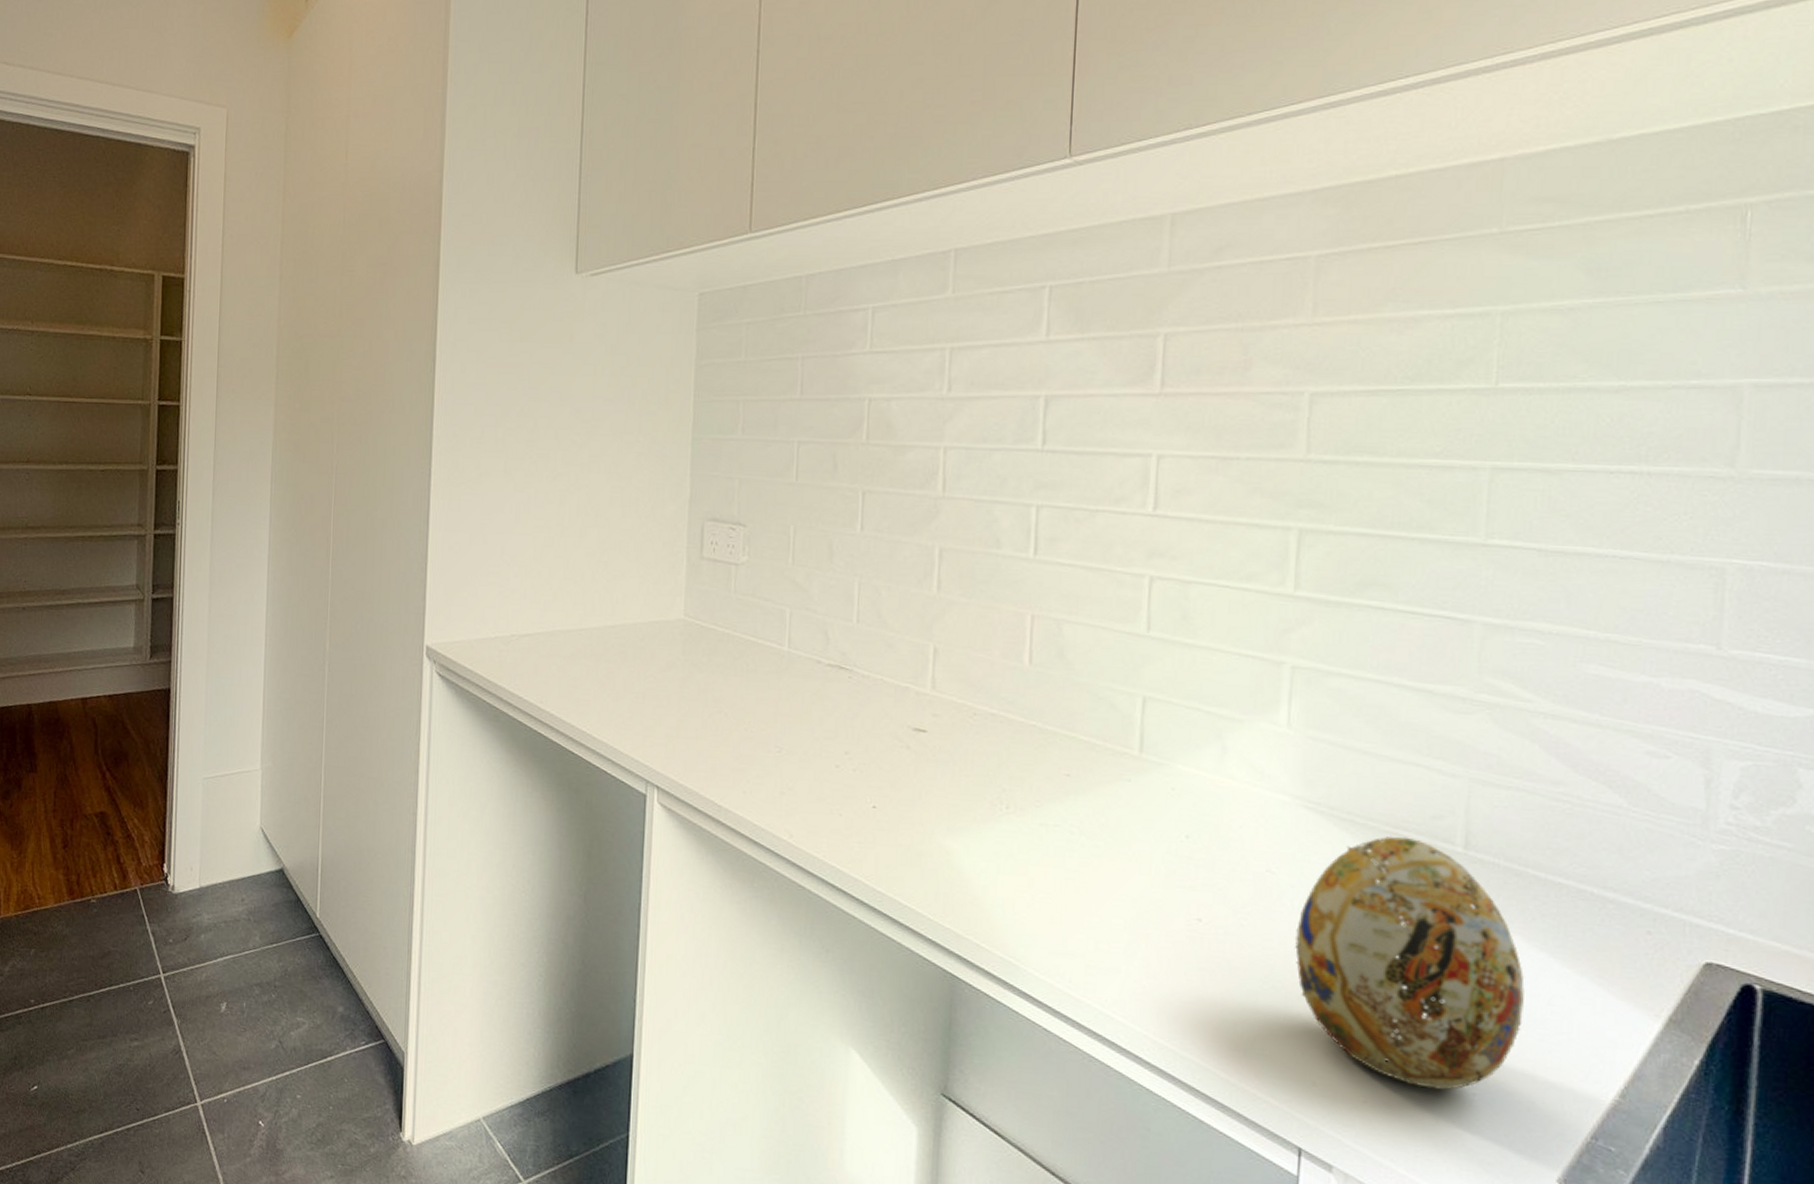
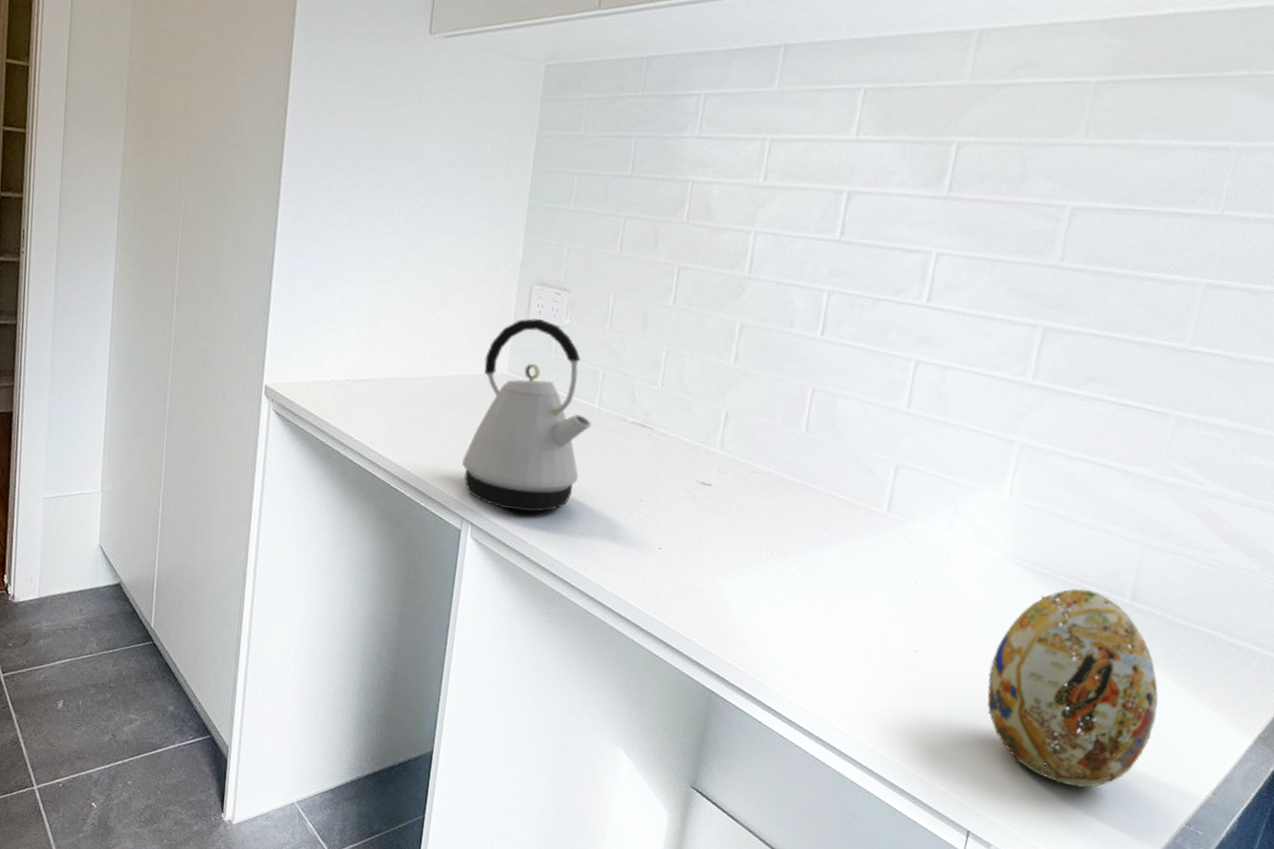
kettle: none [642,556,783,772] -> present [462,318,592,512]

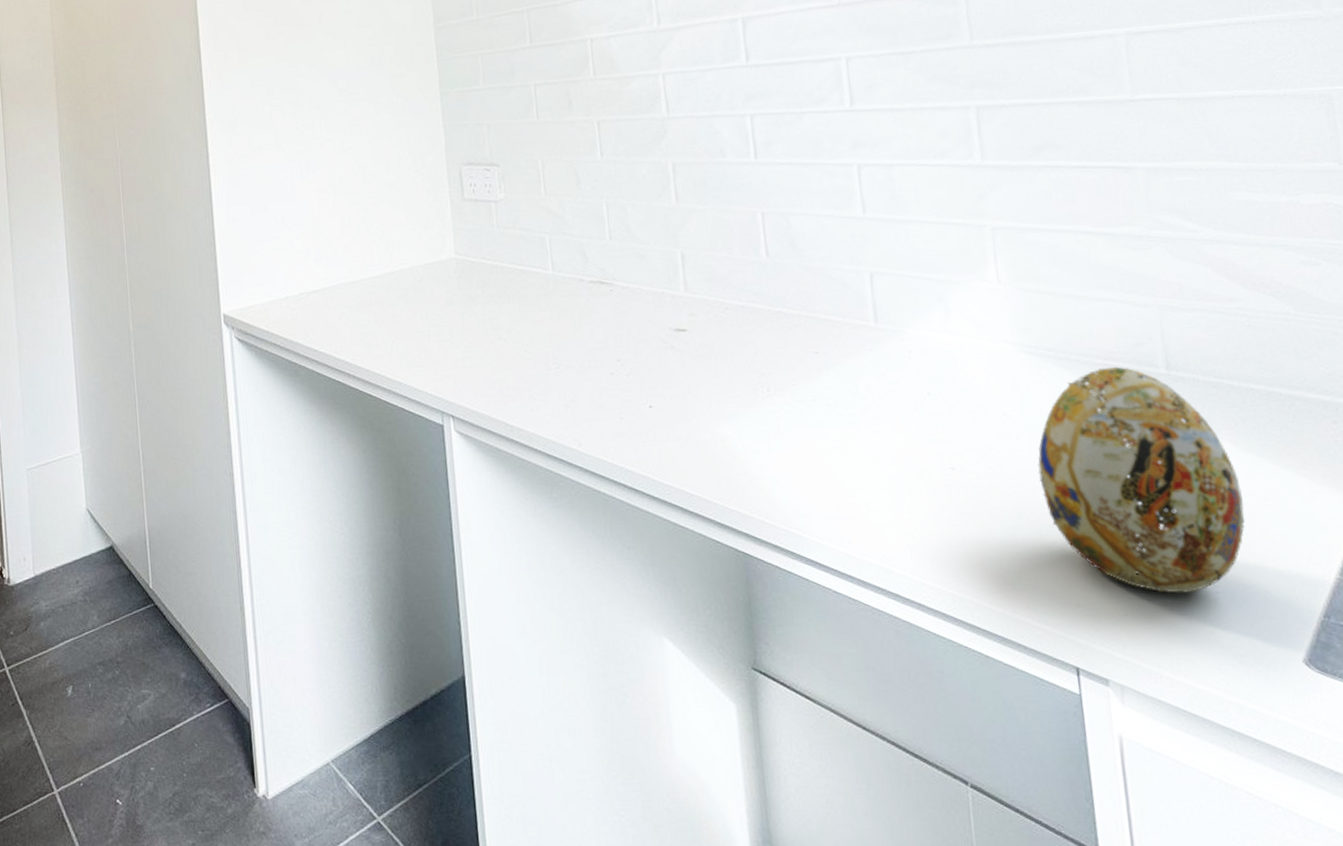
kettle: present [462,318,592,512] -> none [430,197,551,395]

